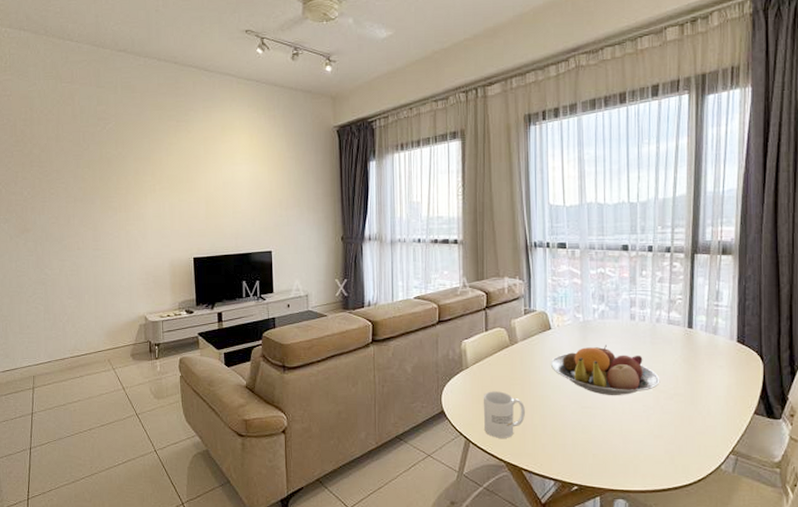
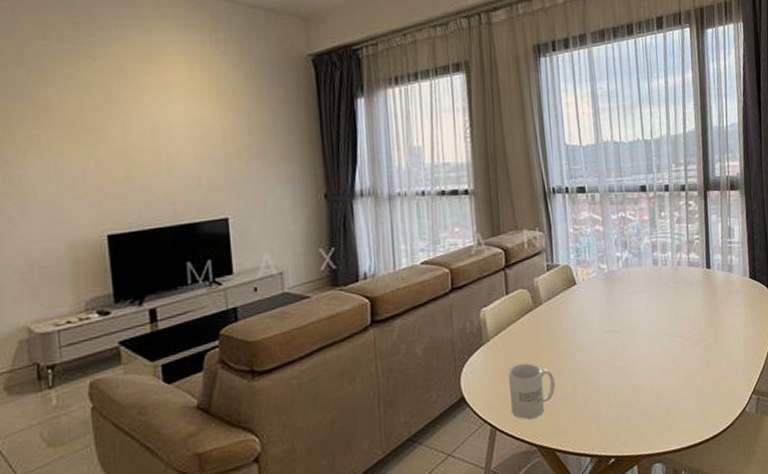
fruit bowl: present [550,345,660,395] -> none [577,295,686,351]

